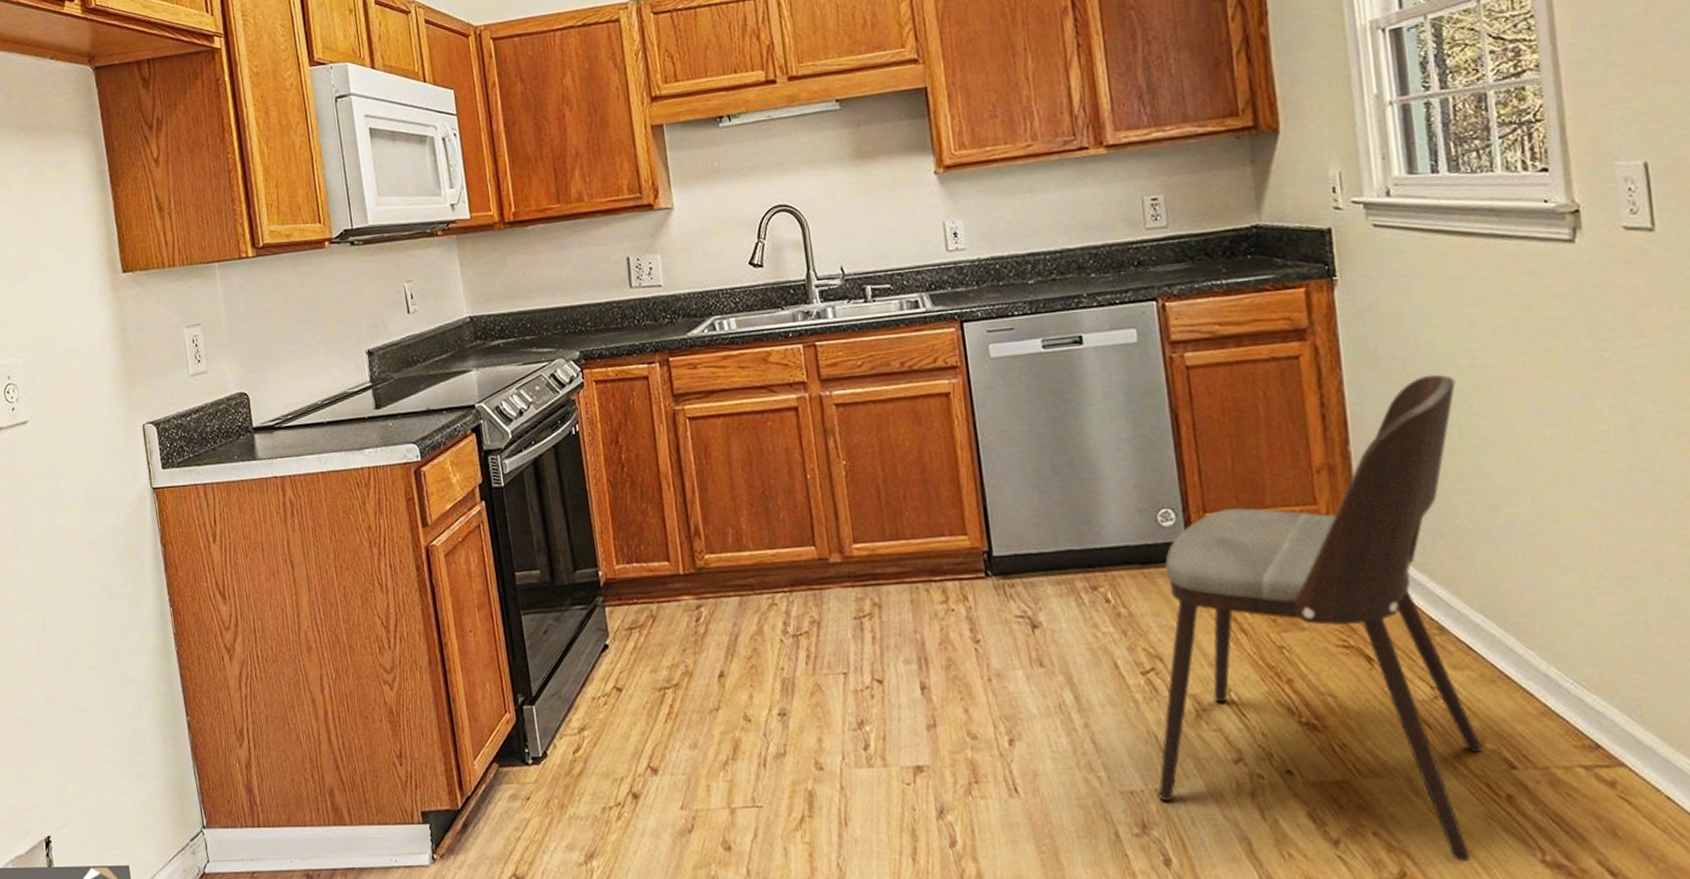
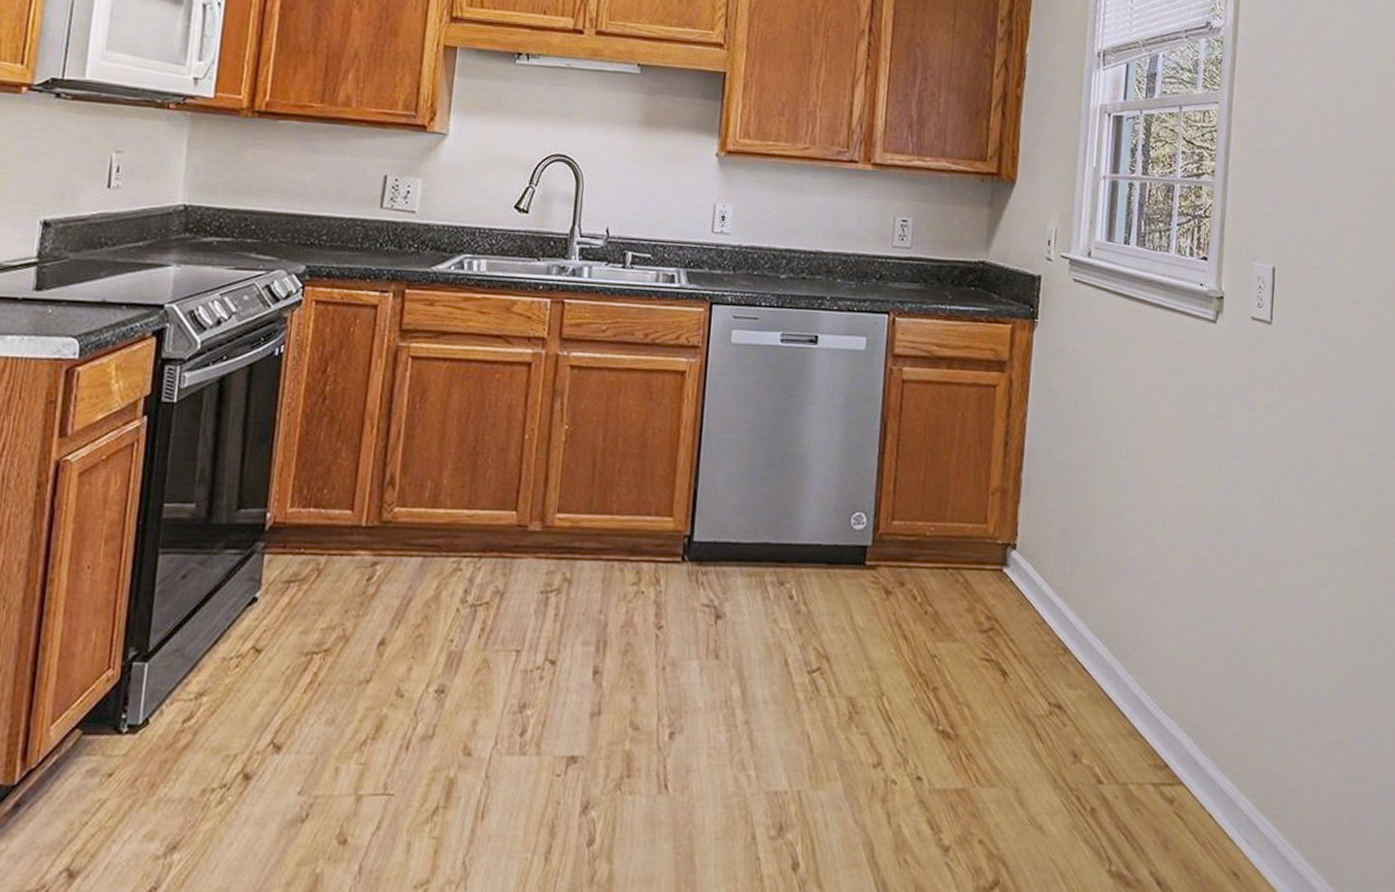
dining chair: present [1158,374,1483,862] -> none [800,418,1112,871]

